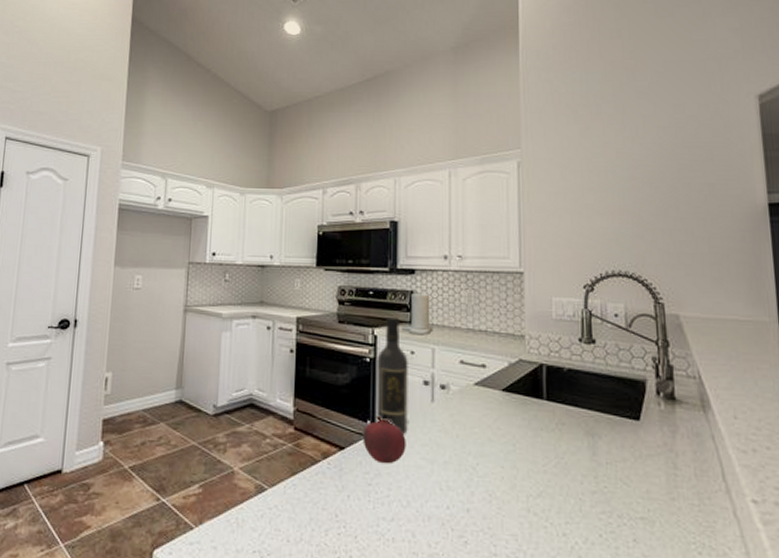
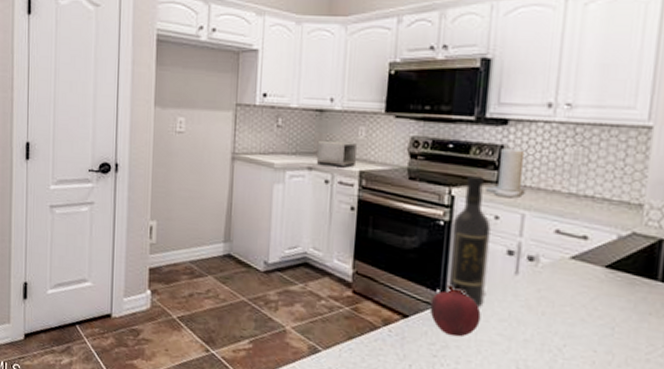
toaster: none [259,291,294,315] -> present [316,140,357,168]

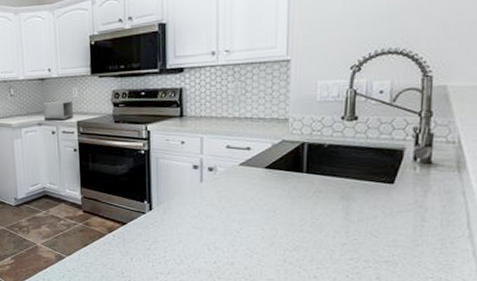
fruit: present [430,284,481,337] -> none [141,196,179,233]
wine bottle: present [447,174,491,307] -> none [151,112,180,209]
paper towel: present [486,148,526,199] -> none [173,90,202,127]

